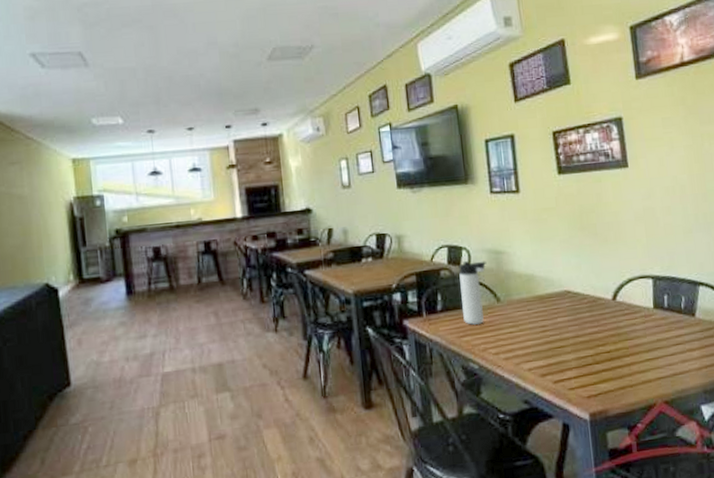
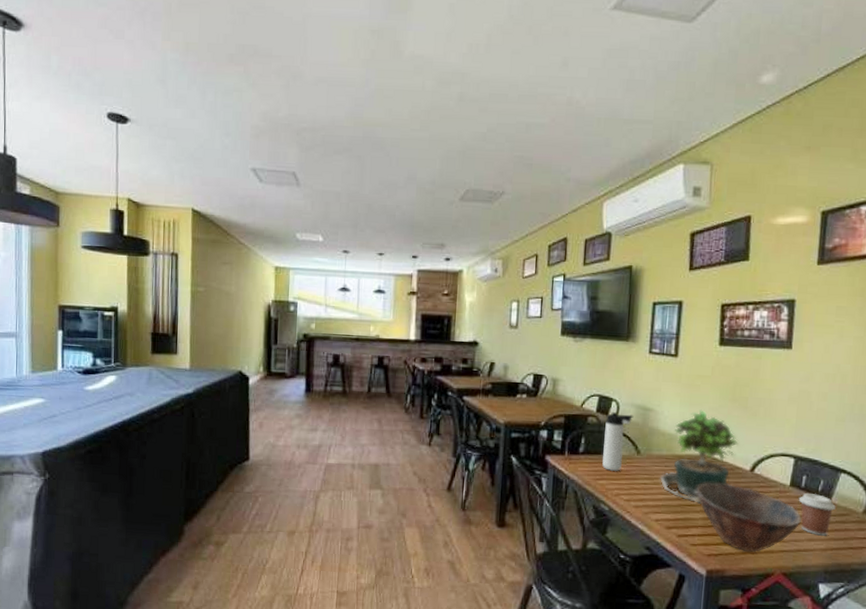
potted plant: none [525,244,597,344] -> present [660,409,738,504]
bowl: none [563,317,672,386] -> present [696,483,801,552]
coffee cup: none [664,312,701,355] -> present [798,493,836,536]

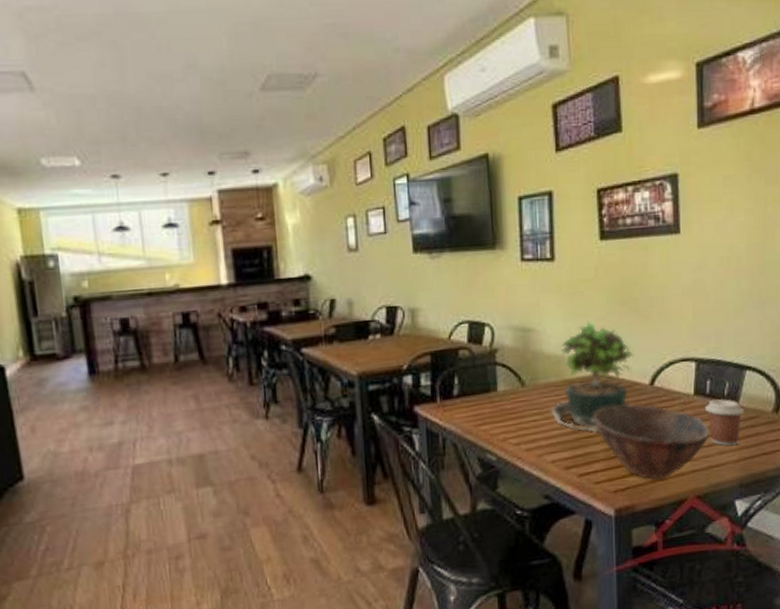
thermos bottle: present [602,412,634,472] -> none [480,339,512,413]

